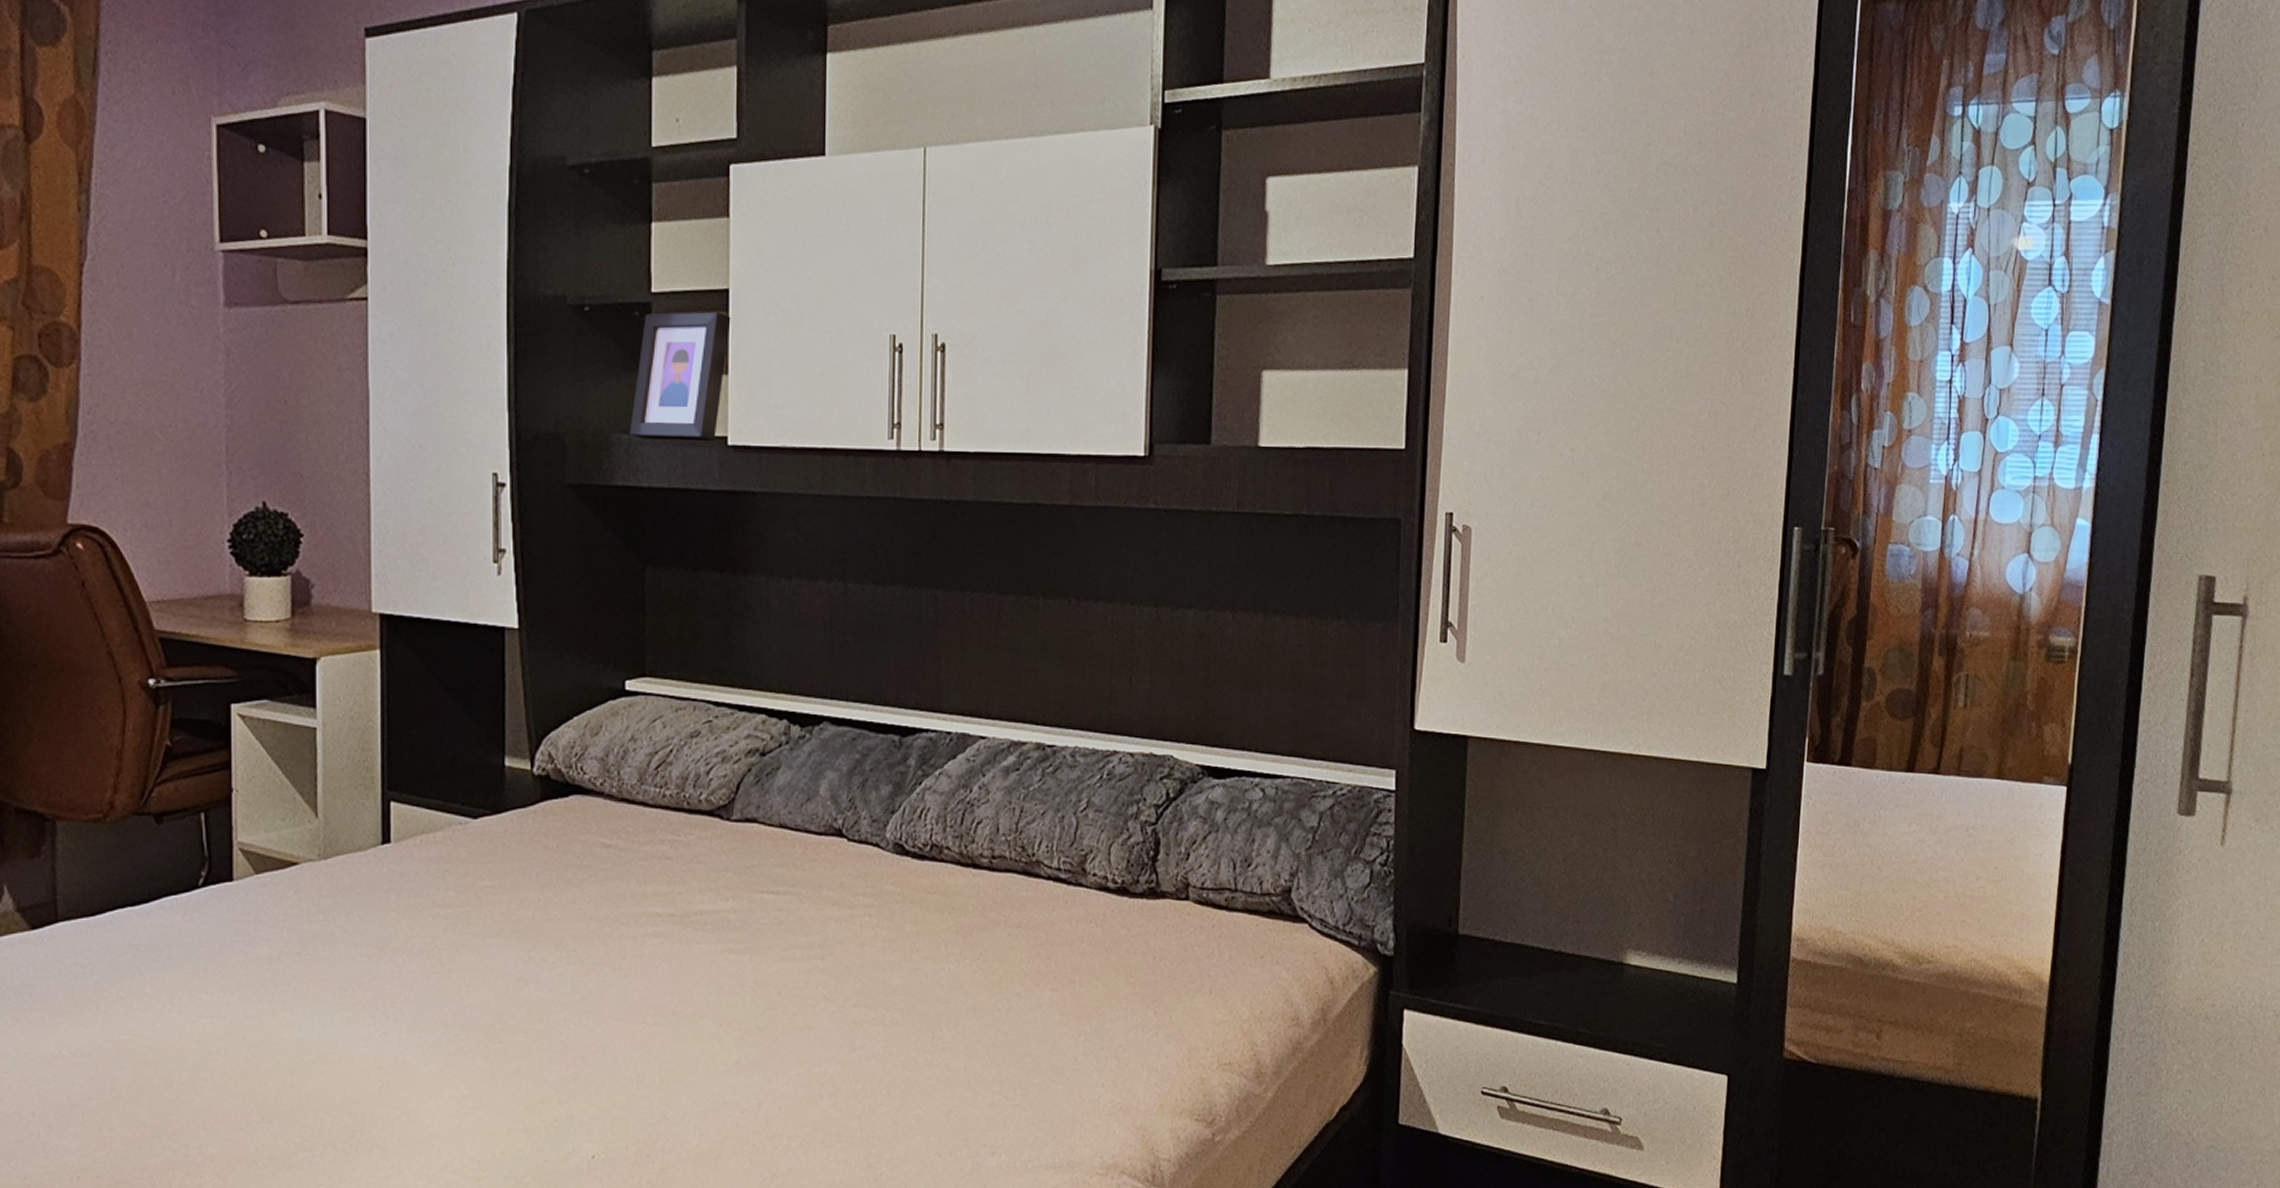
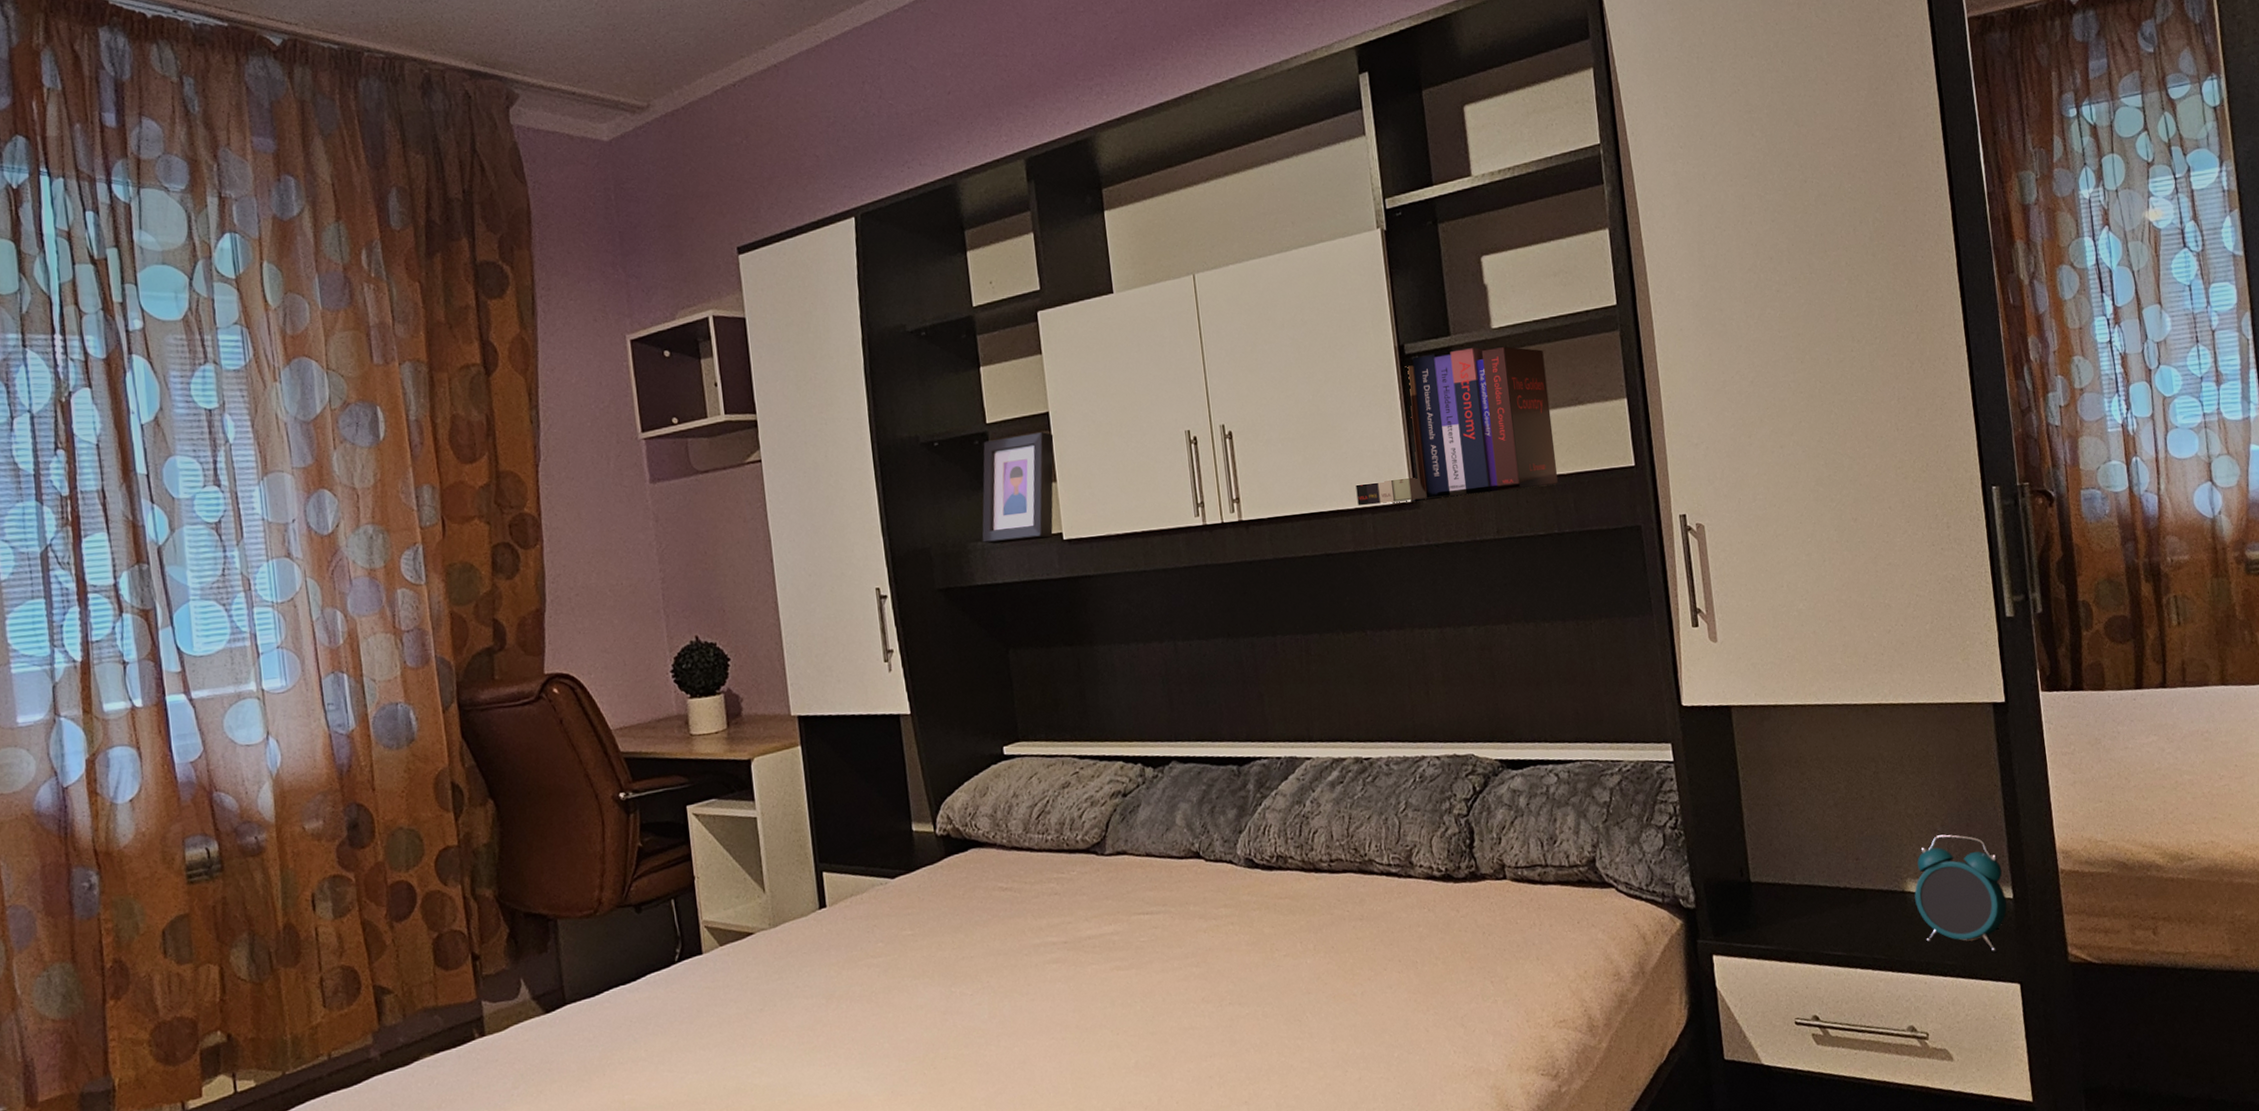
books: none [1081,284,1321,459] -> present [1355,346,1558,506]
alarm clock: none [1632,906,1731,1039] -> present [1914,834,2007,952]

